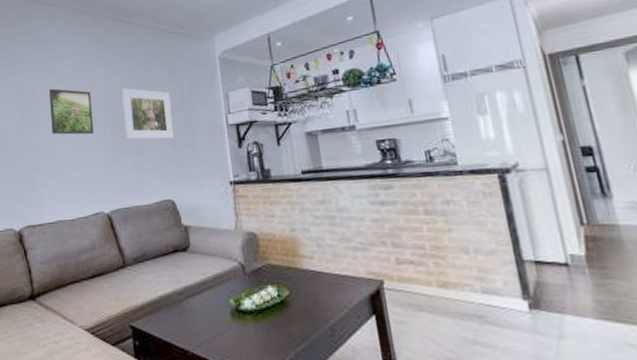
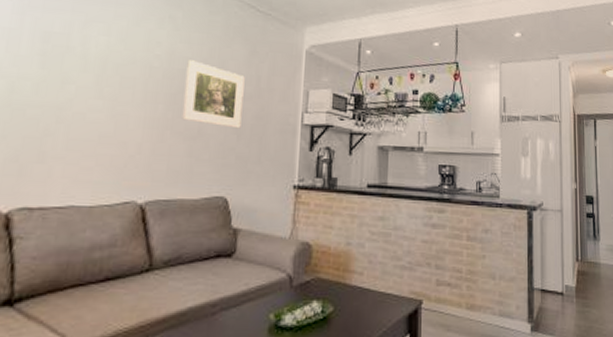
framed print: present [49,88,94,135] -> none [83,38,147,106]

